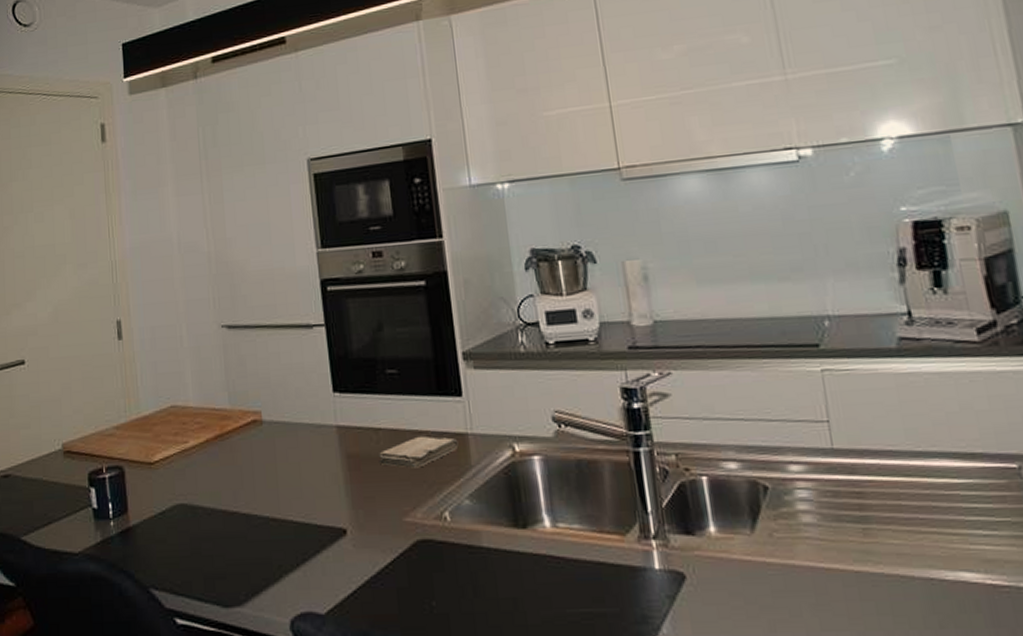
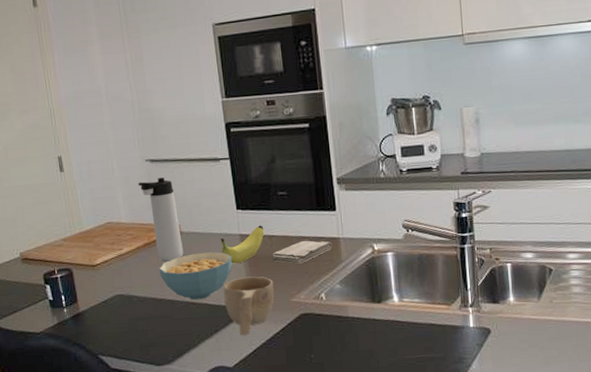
thermos bottle: none [211,348,264,461] -> present [138,177,184,262]
cereal bowl: none [232,449,326,515] -> present [159,252,232,300]
fruit: none [311,414,369,466] -> present [220,225,265,264]
cup: none [314,484,382,569] -> present [223,276,274,336]

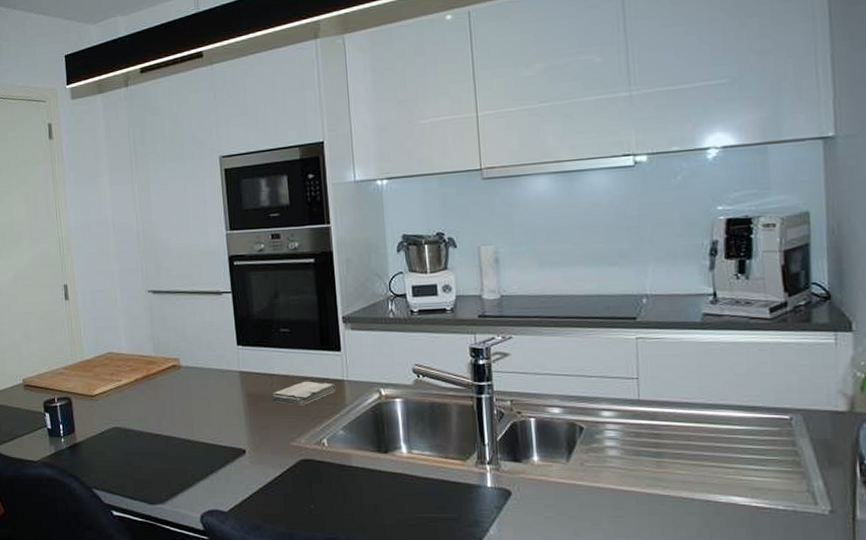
thermos bottle: present [138,177,184,262] -> none [139,309,182,396]
cereal bowl: present [159,252,232,300] -> none [156,388,230,438]
fruit: present [220,225,265,264] -> none [219,363,265,402]
cup: present [223,276,274,336] -> none [220,416,273,479]

